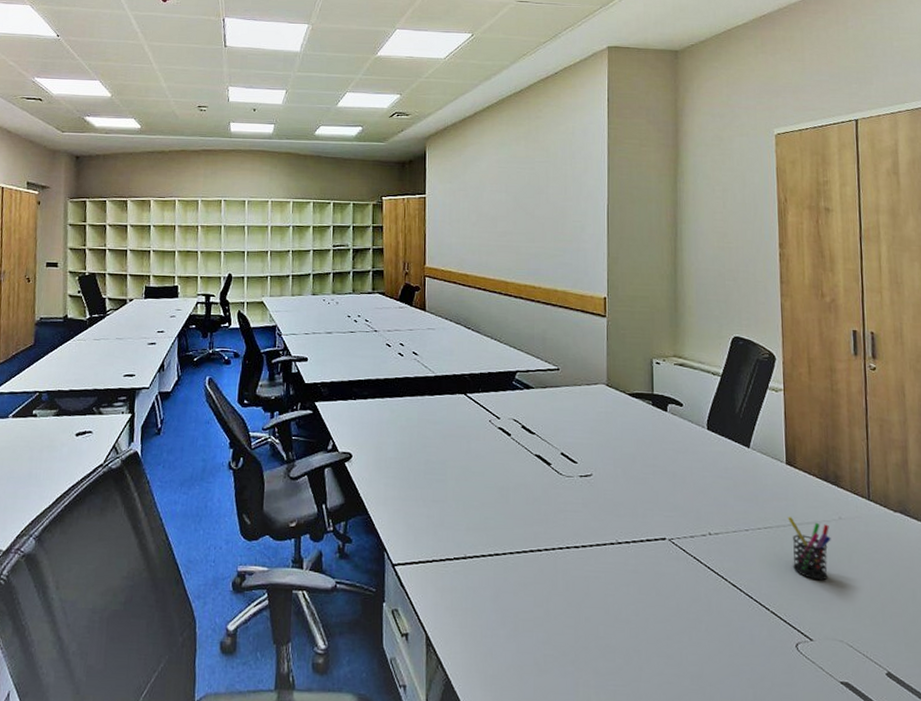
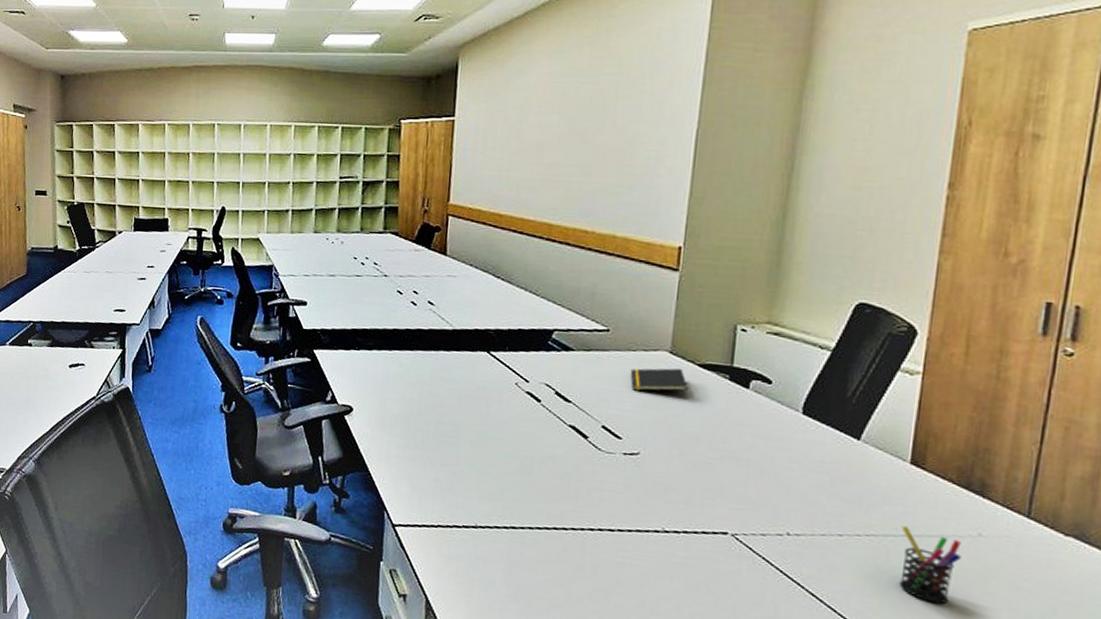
notepad: none [578,398,624,420] -> present [630,368,689,391]

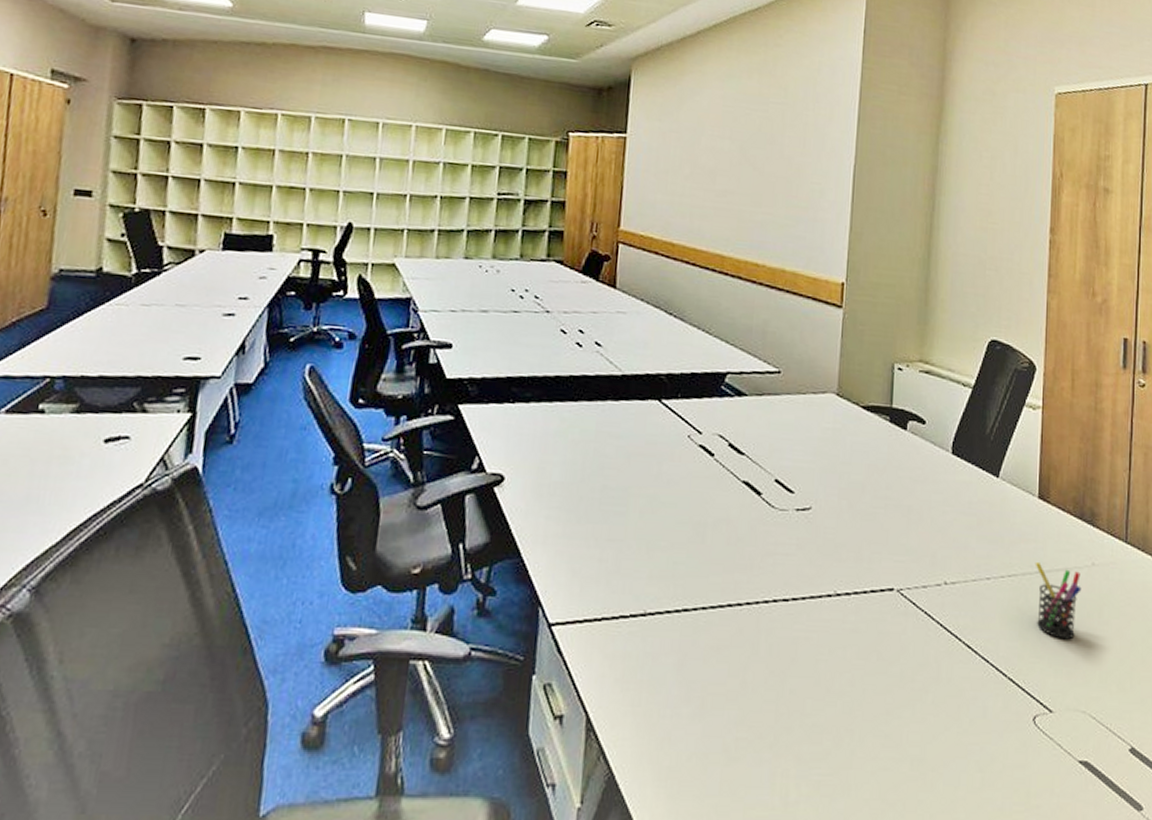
notepad: present [630,368,689,391] -> none [800,411,855,438]

